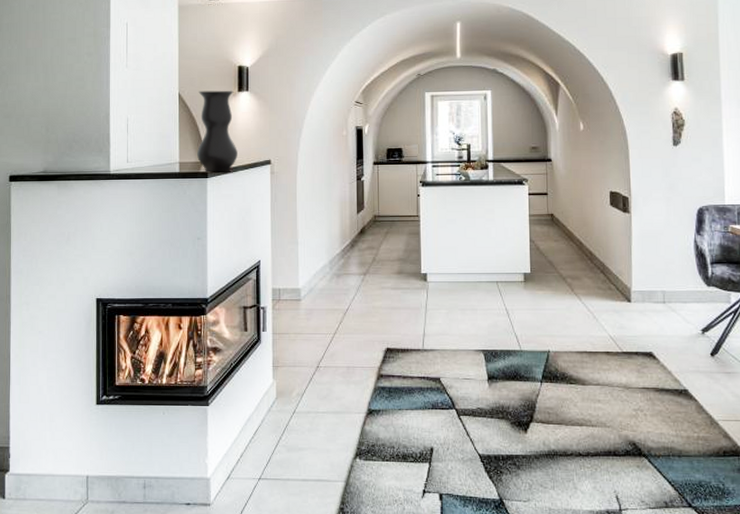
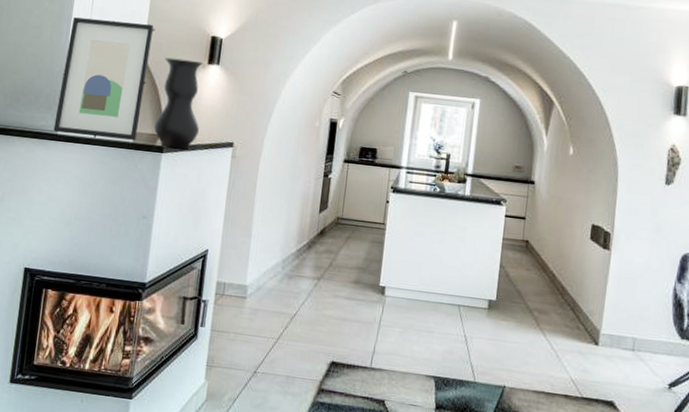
picture frame: none [106,62,186,173] -> present [53,17,155,140]

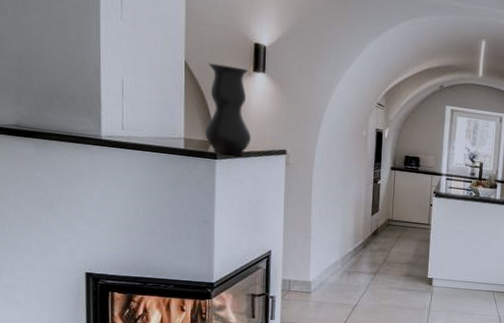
picture frame: present [53,17,155,140] -> none [96,14,194,146]

